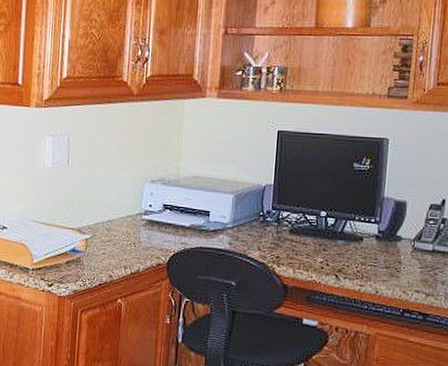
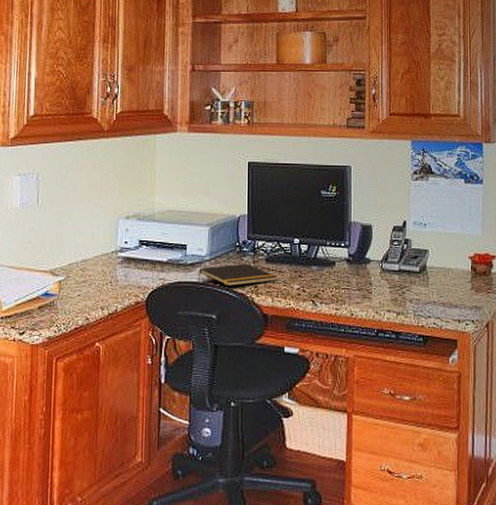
notepad: none [218,233,300,255] -> present [197,263,277,286]

